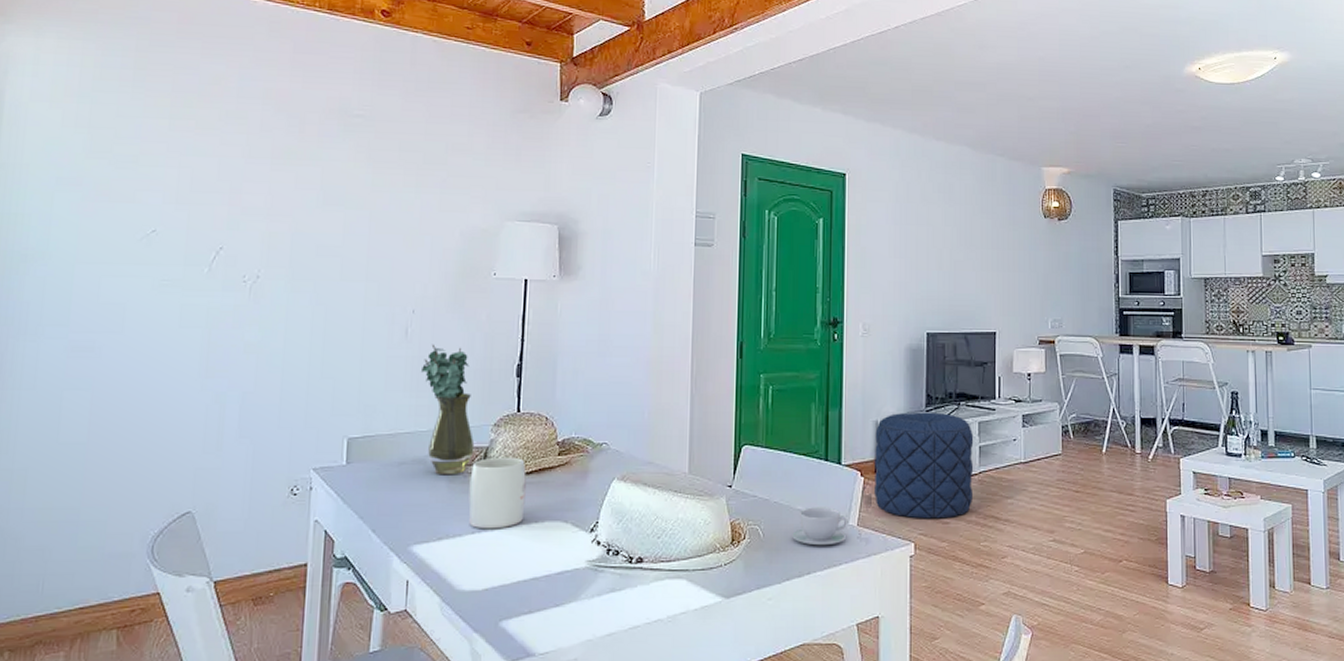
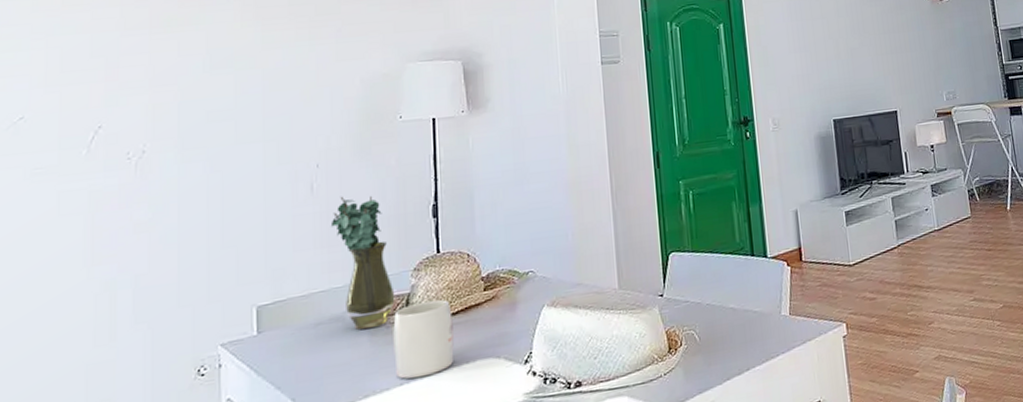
teacup: present [792,507,847,546] -> none [727,301,781,341]
pouf: present [875,412,974,519] -> none [796,193,895,300]

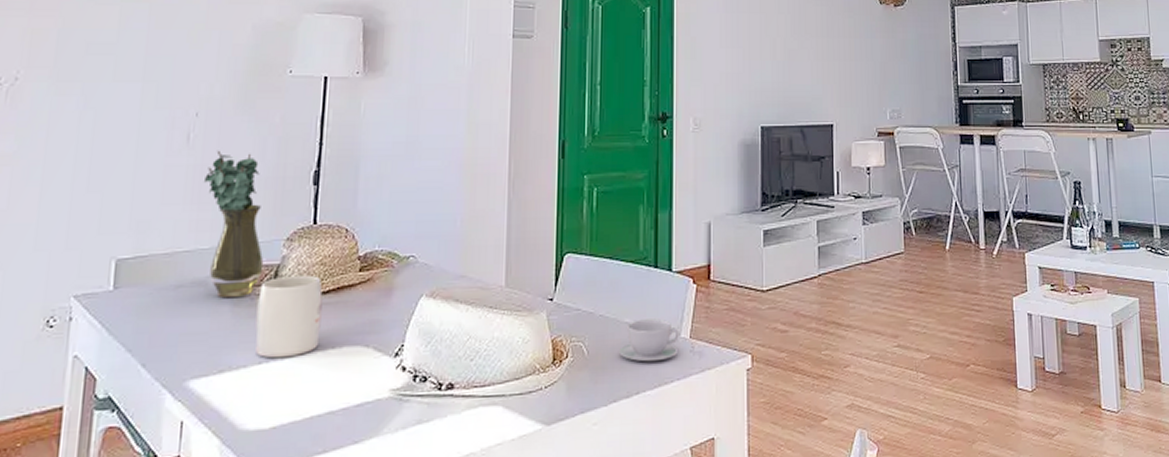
teacup: none [727,301,781,341] -> present [619,318,679,362]

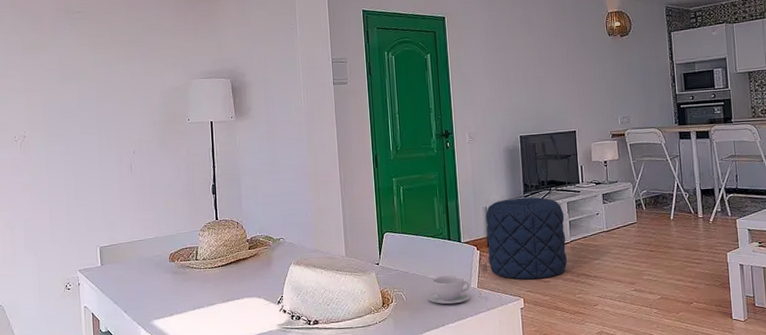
vase: present [203,150,264,299] -> none [144,175,189,269]
mug: present [255,274,323,359] -> none [187,252,229,306]
pouf: none [708,211,813,328] -> present [485,197,567,280]

